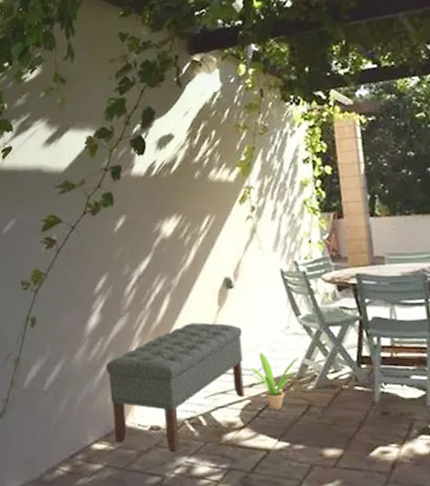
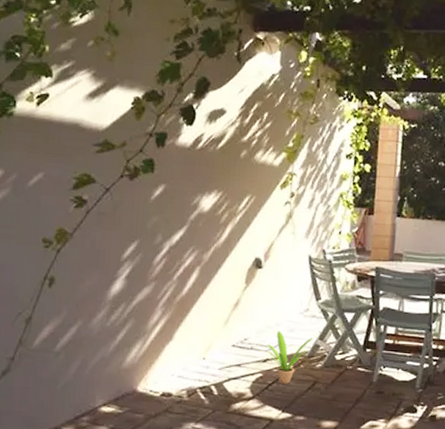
bench: present [106,322,245,452] -> none [124,297,264,417]

